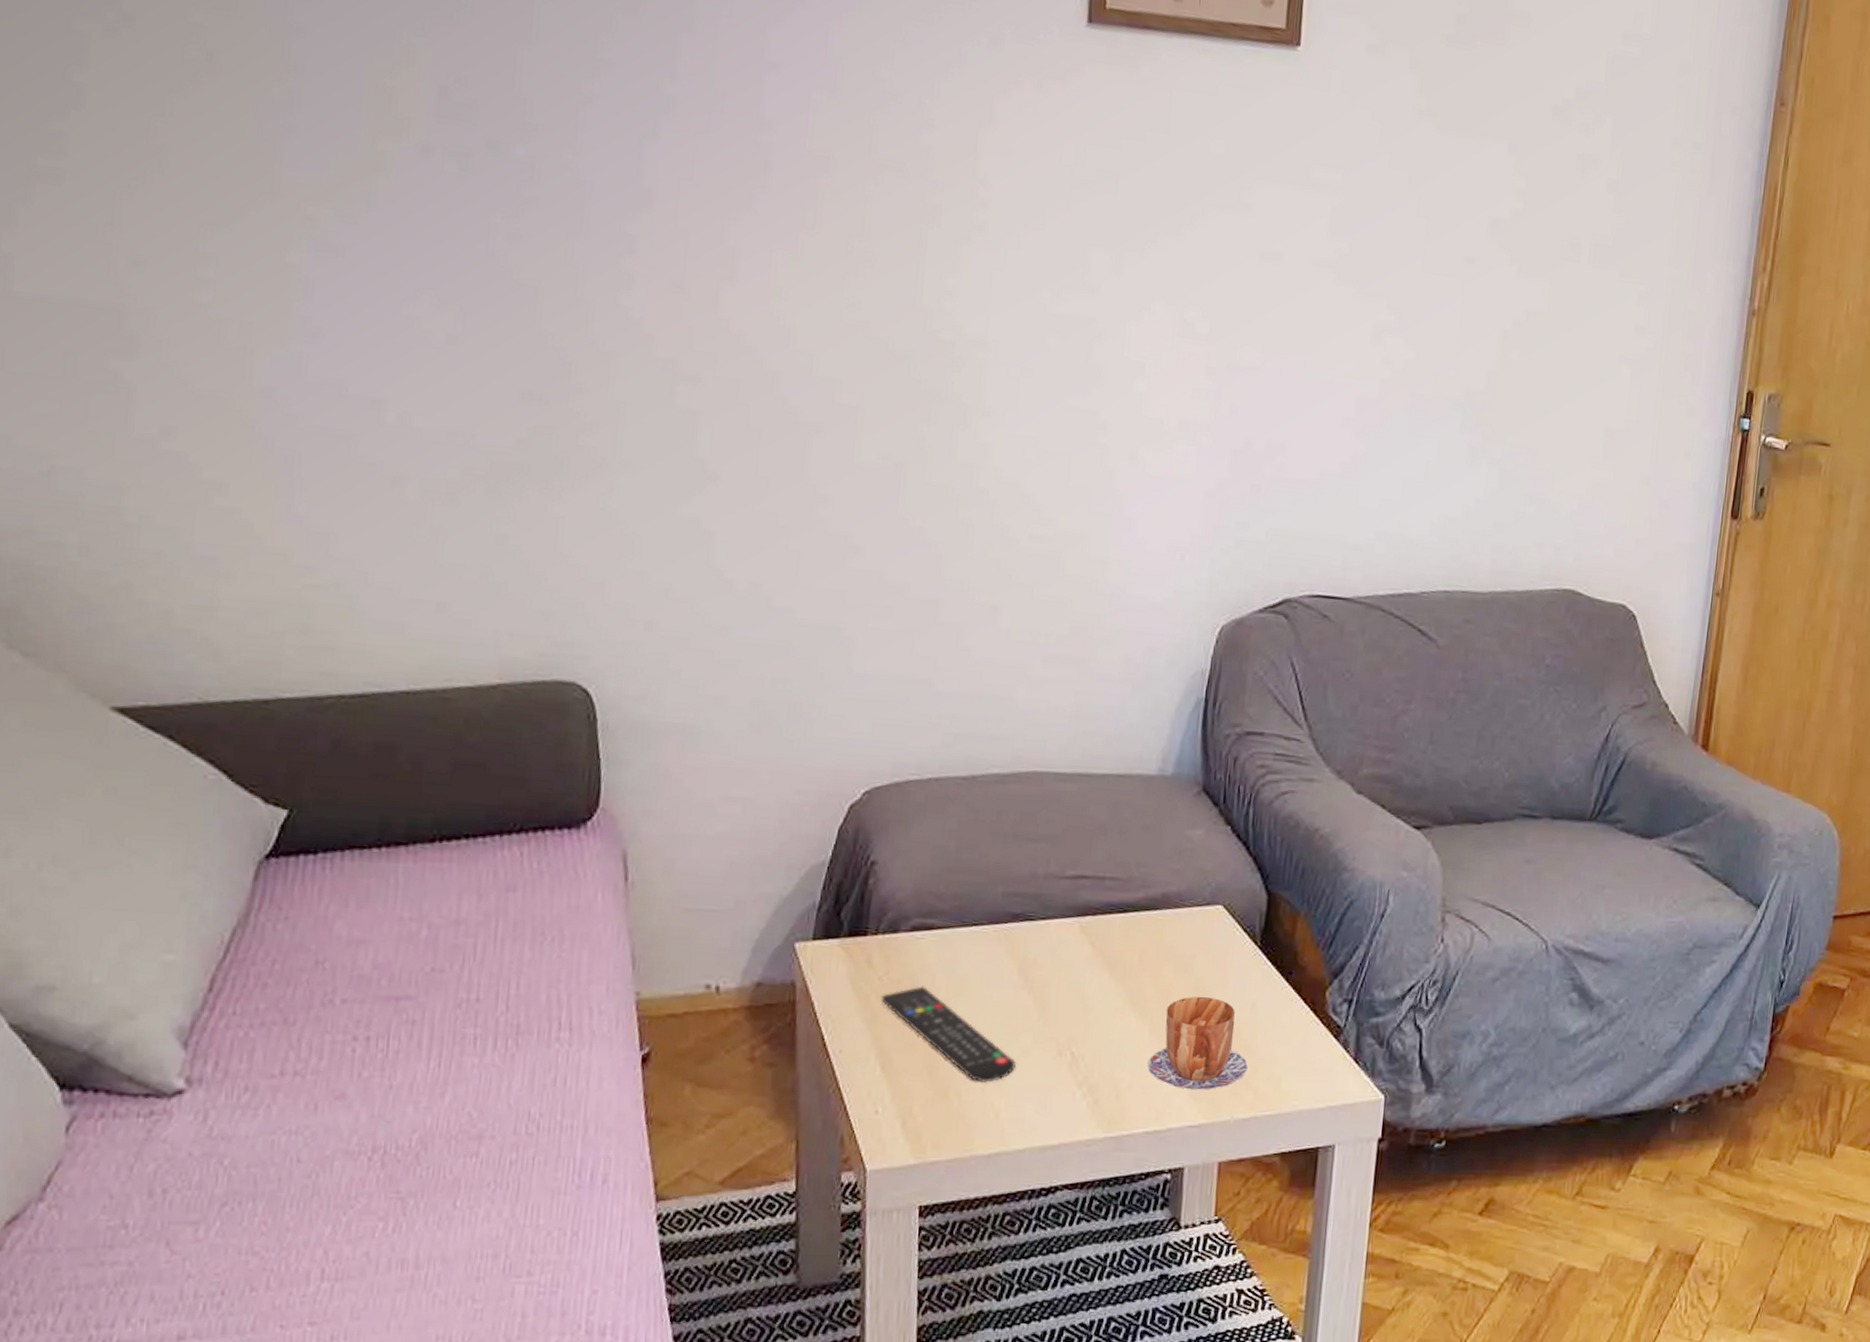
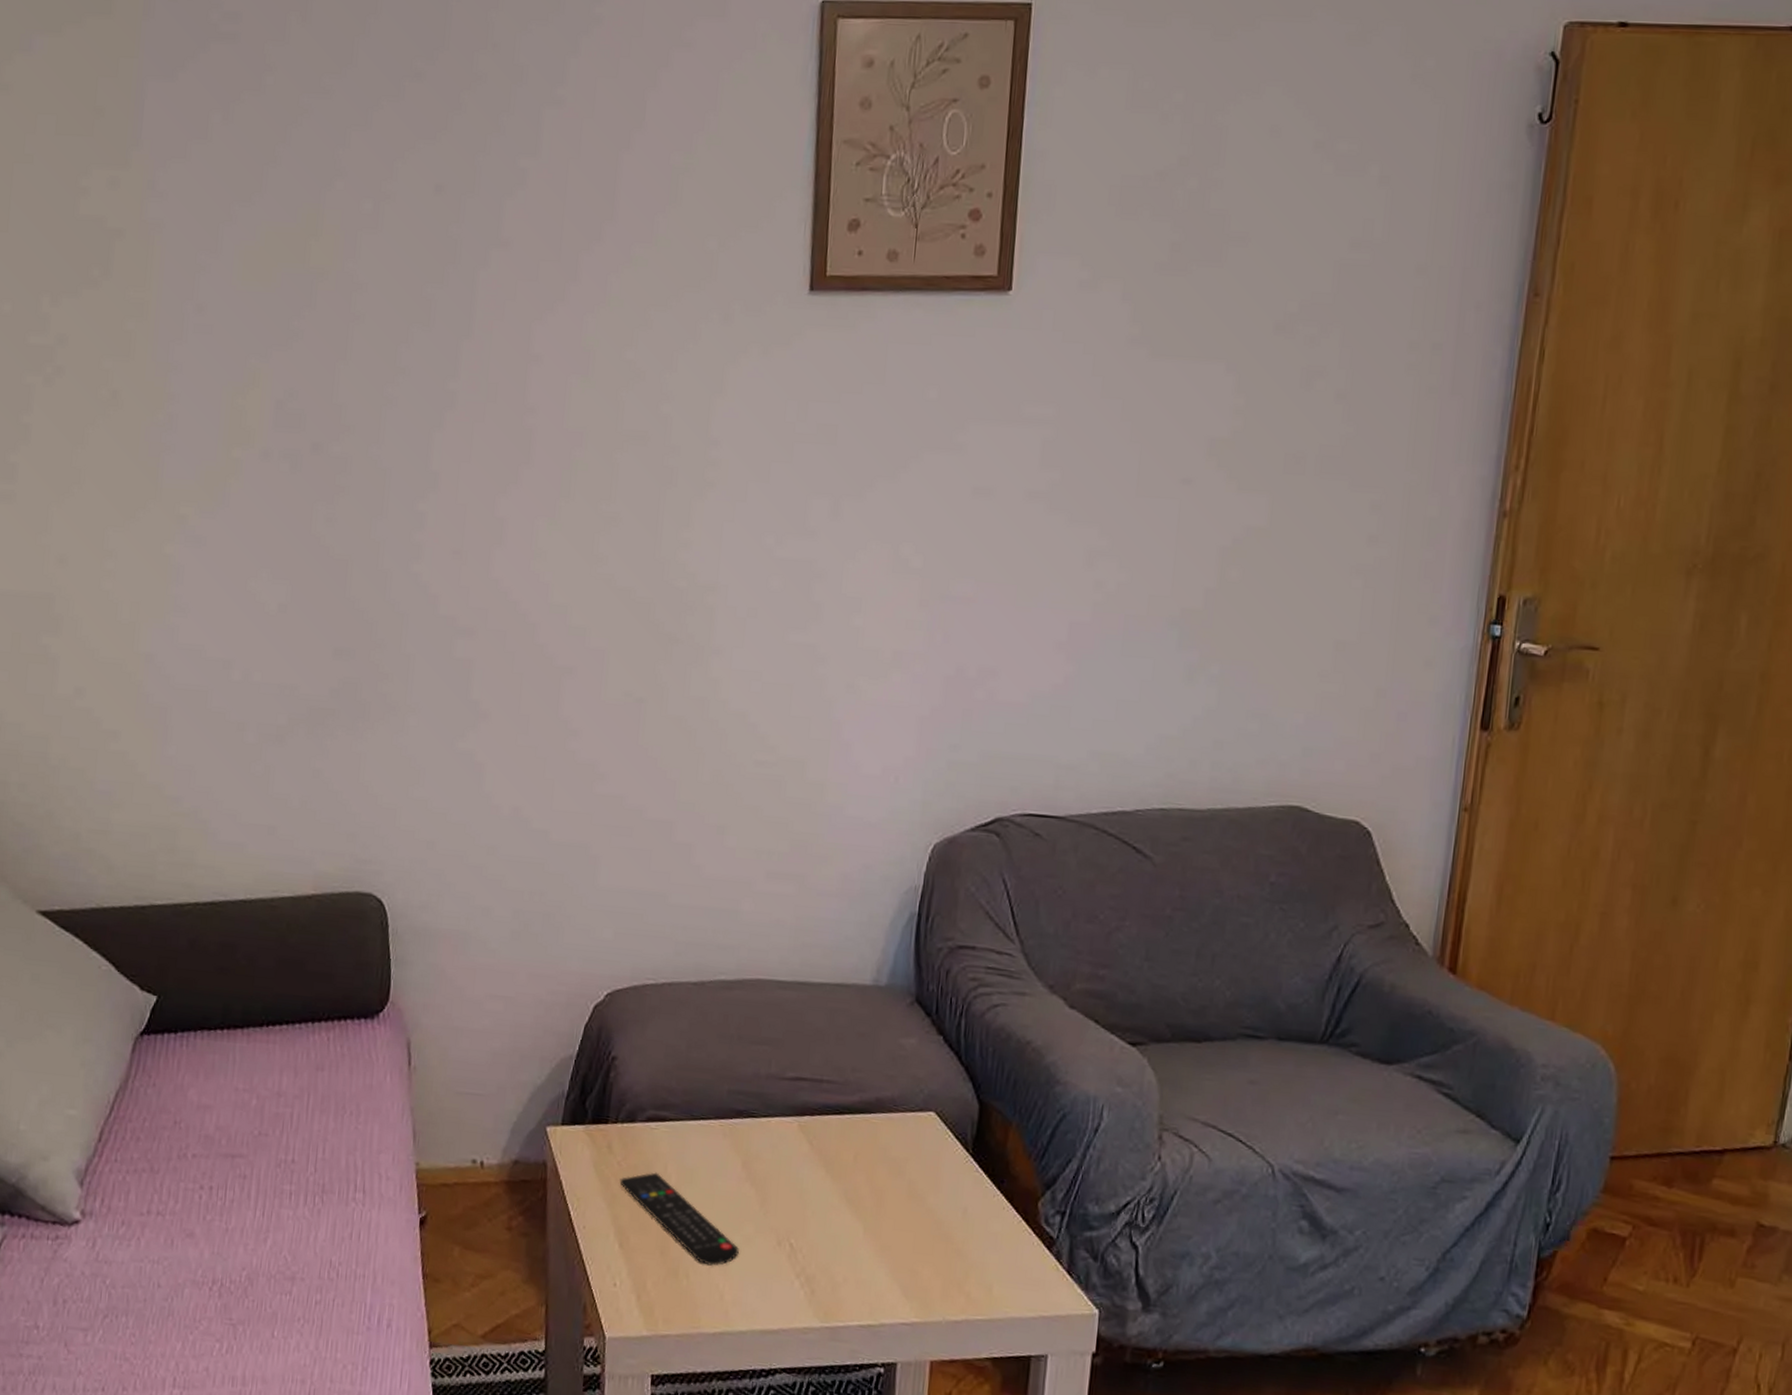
mug: present [1147,996,1248,1090] -> none [862,1198,959,1289]

